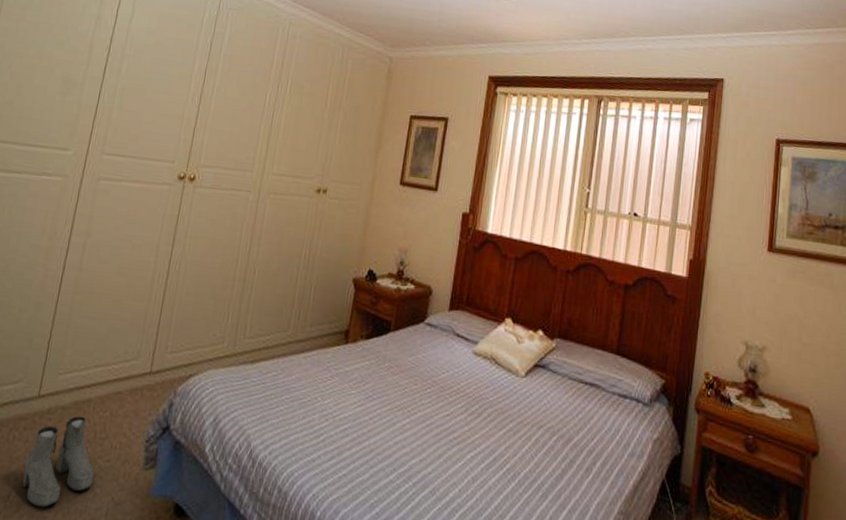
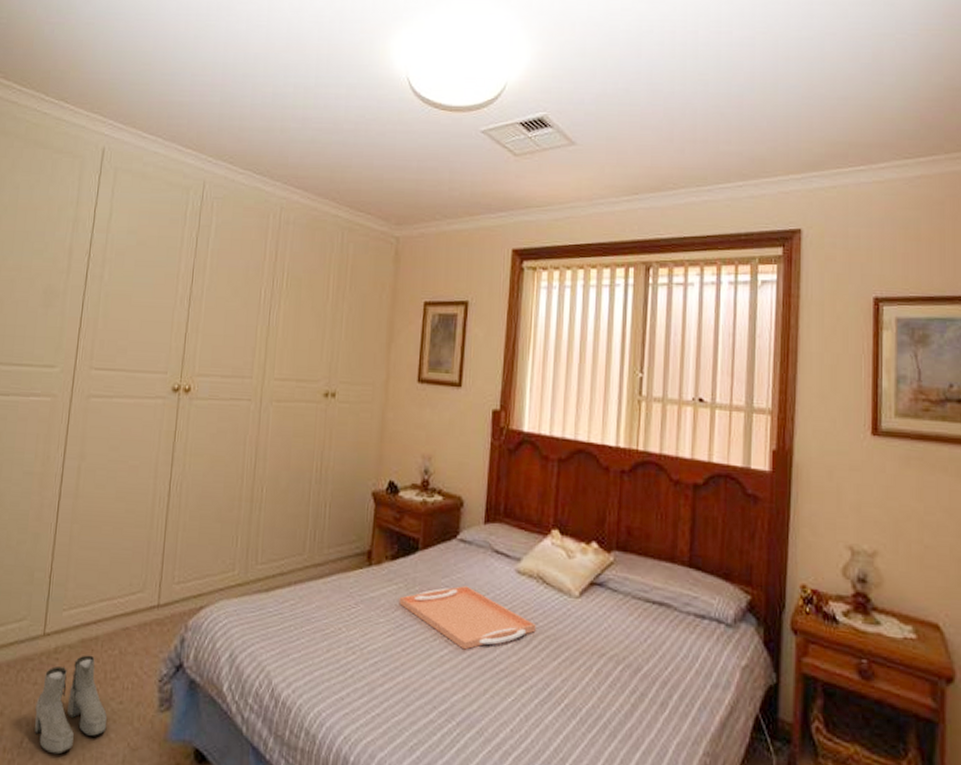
serving tray: none [370,364,487,420] -> present [399,586,536,650]

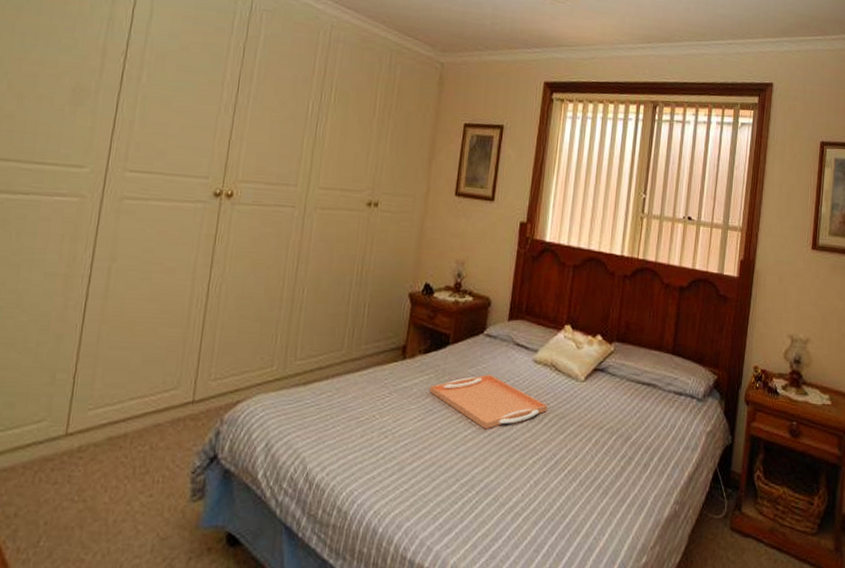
boots: present [34,655,108,755] -> none [53,452,136,550]

